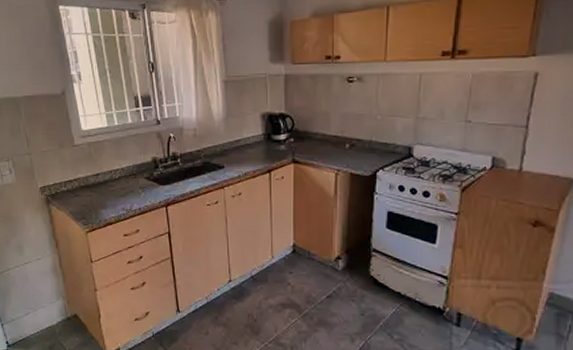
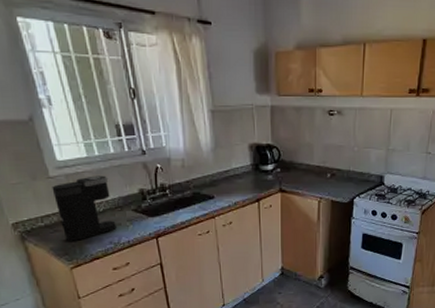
coffee maker: none [76,144,129,206] -> present [52,175,116,241]

